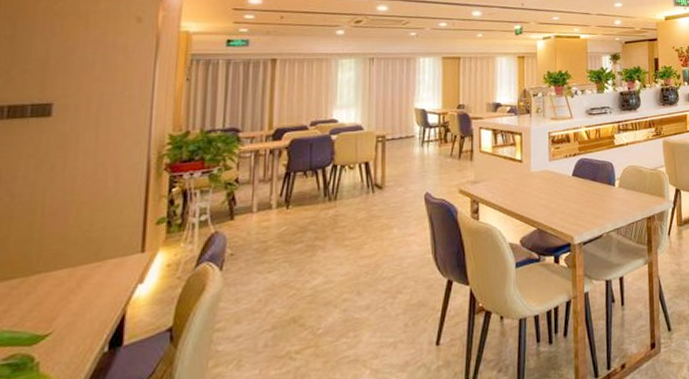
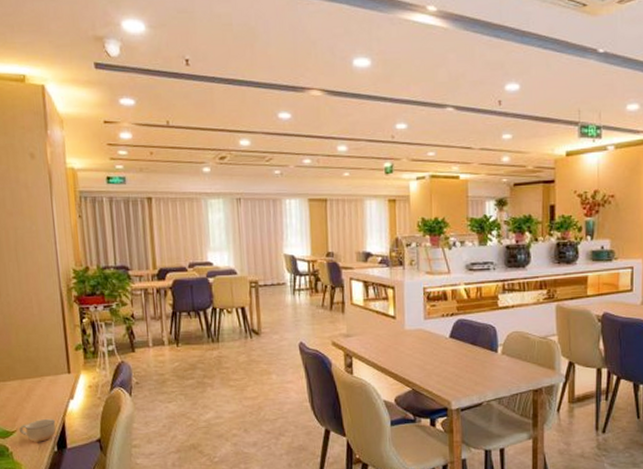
cup: none [55,310,113,345] -> present [19,418,56,442]

